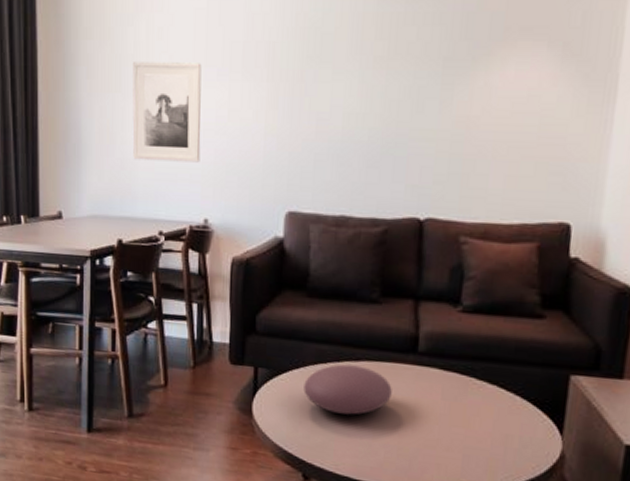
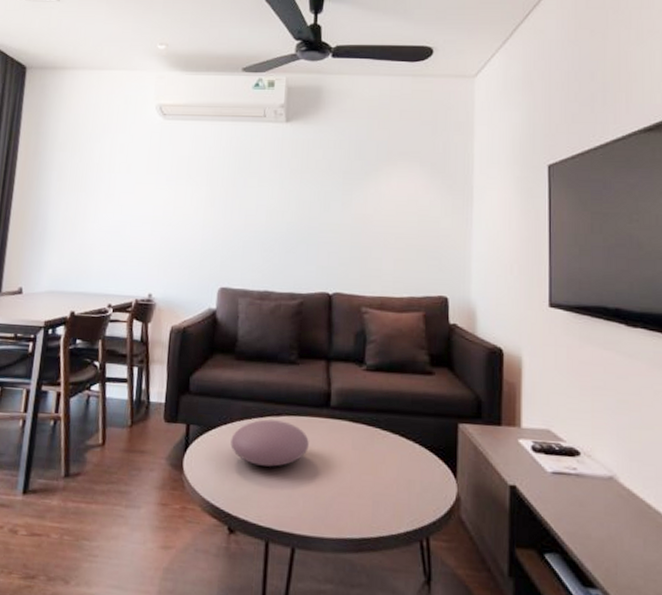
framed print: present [132,62,202,163] -> none [91,169,154,248]

